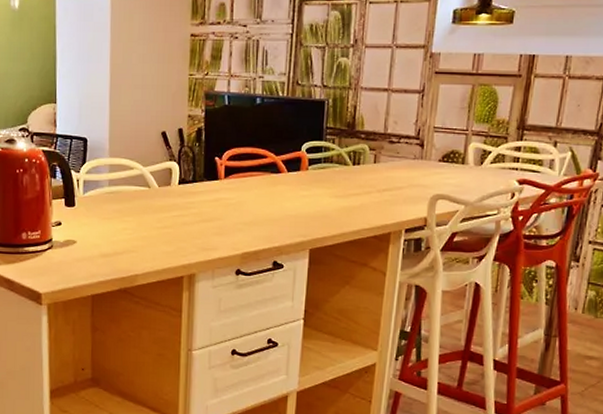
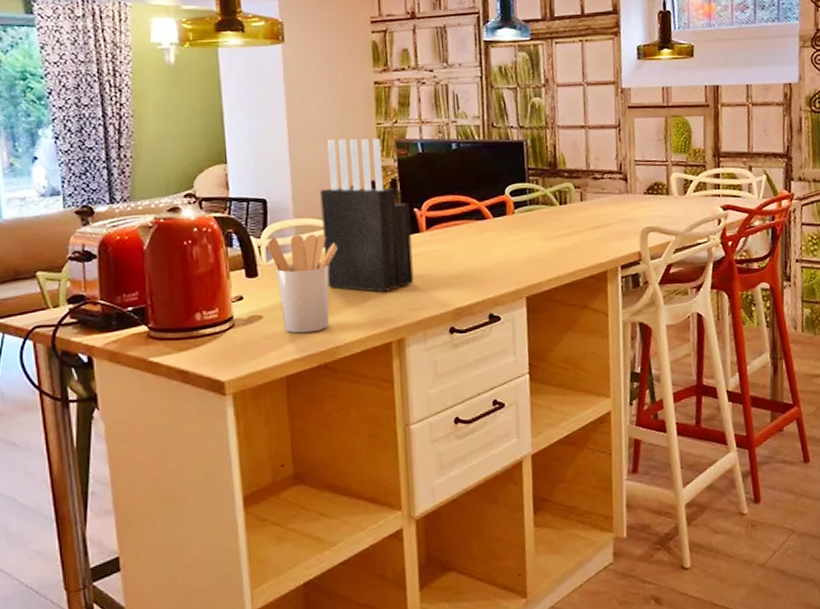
utensil holder: none [85,172,145,260] -> present [267,234,338,334]
knife block: none [132,87,211,232] -> present [320,138,414,293]

